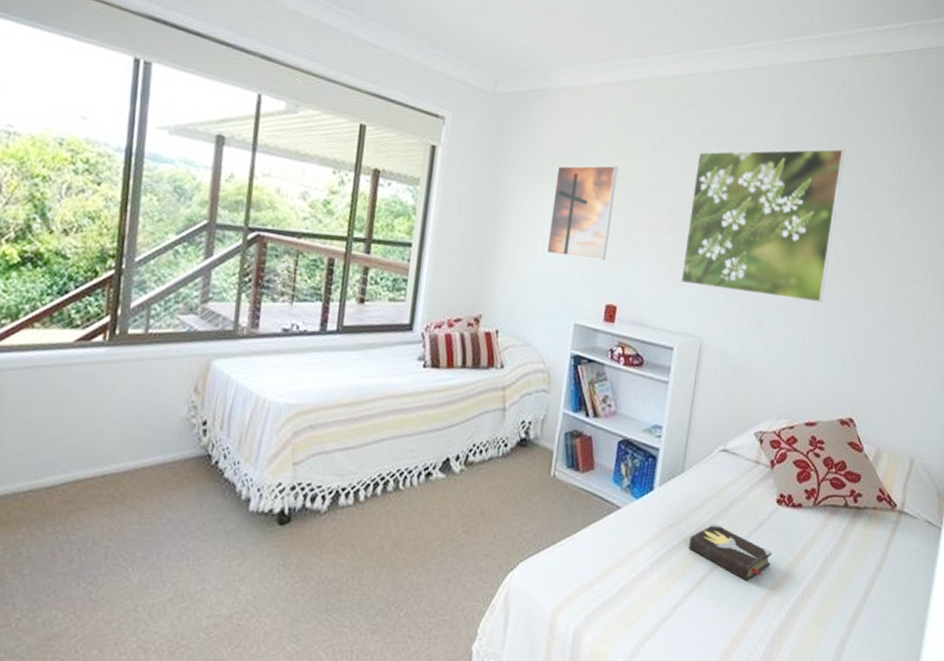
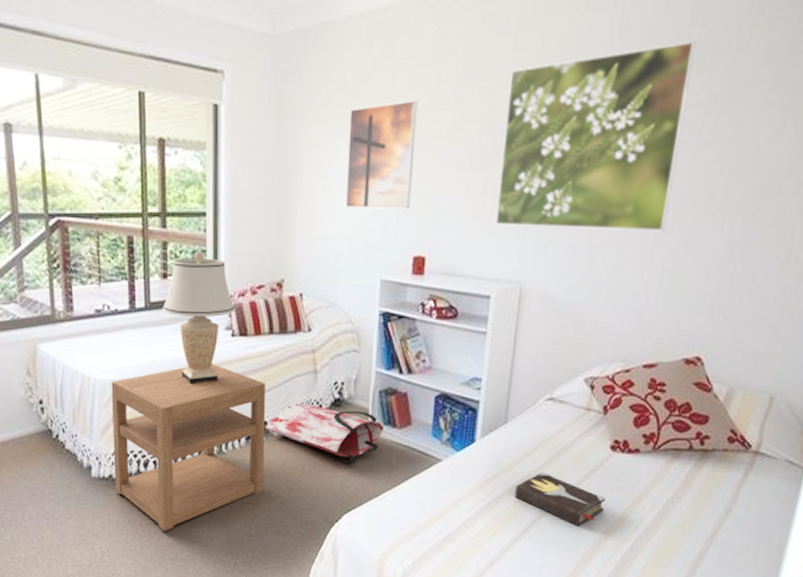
nightstand: none [273,393,453,577] -> present [111,363,266,531]
table lamp: none [354,279,431,415] -> present [162,251,236,385]
bag: none [446,440,568,507] -> present [264,403,385,463]

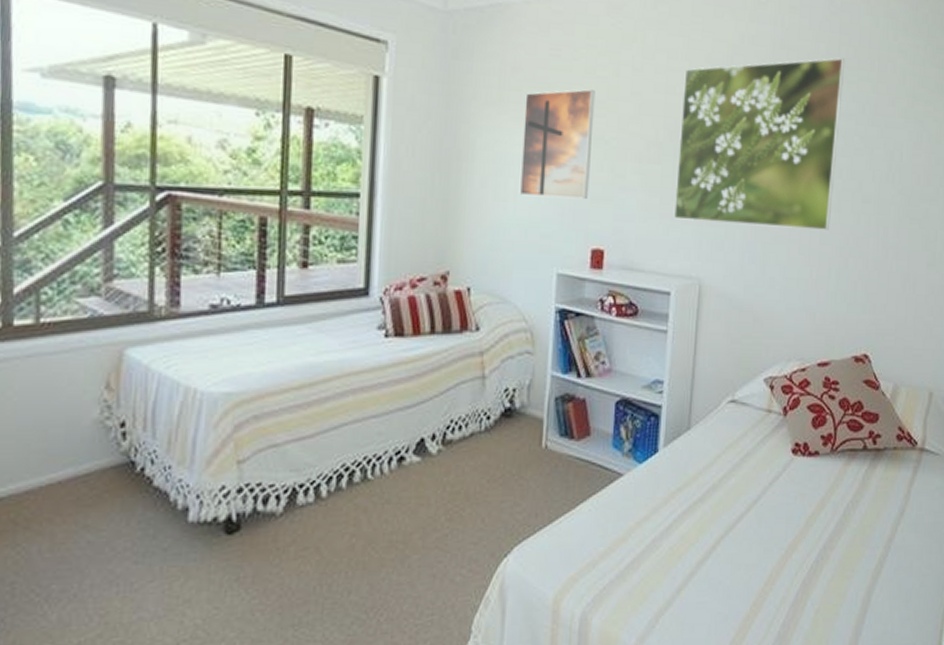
nightstand: present [111,363,266,531] -> none [220,369,425,588]
table lamp: present [162,251,236,385] -> none [299,236,392,396]
bag: present [264,403,385,463] -> none [421,414,561,484]
hardback book: present [515,471,606,526] -> none [700,481,790,540]

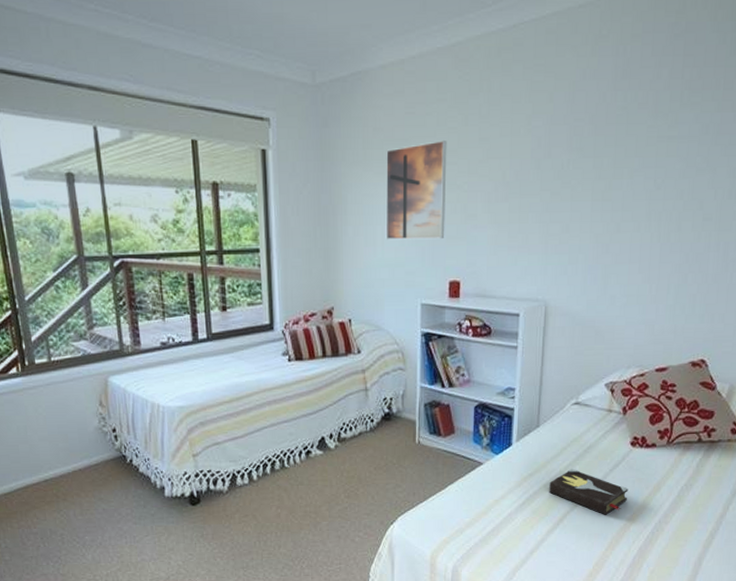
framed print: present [673,58,845,230] -> none [520,81,689,250]
hardback book: none [700,481,790,540] -> present [549,468,629,515]

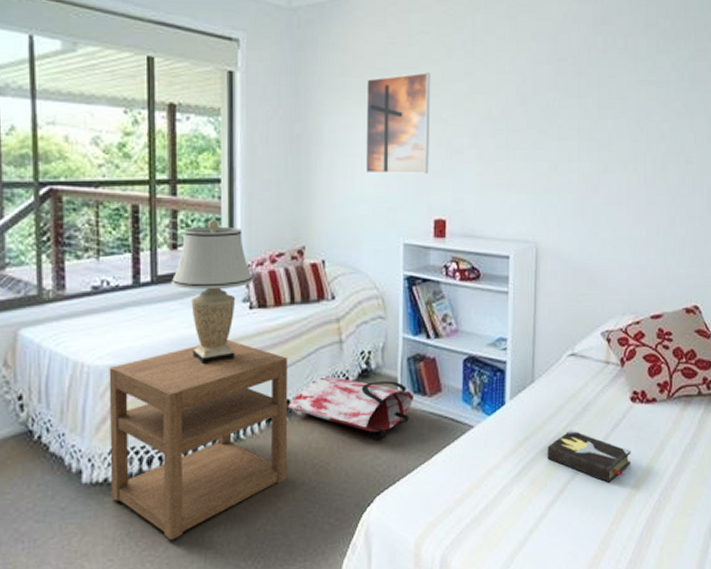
nightstand: none [179,386,325,542] -> present [109,339,288,540]
table lamp: none [223,284,291,407] -> present [171,219,254,365]
bag: none [322,418,431,471] -> present [287,376,415,439]

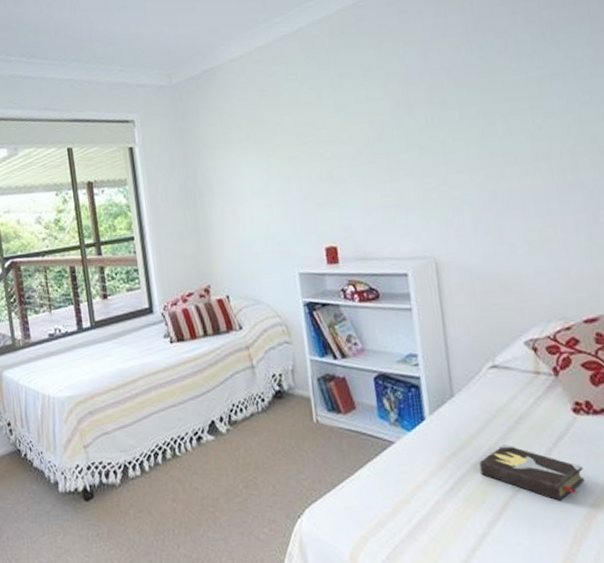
nightstand: present [109,339,288,540] -> none [68,370,222,542]
table lamp: present [171,219,254,365] -> none [105,270,171,393]
bag: present [287,376,415,439] -> none [212,398,330,455]
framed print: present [365,72,431,175] -> none [245,115,314,215]

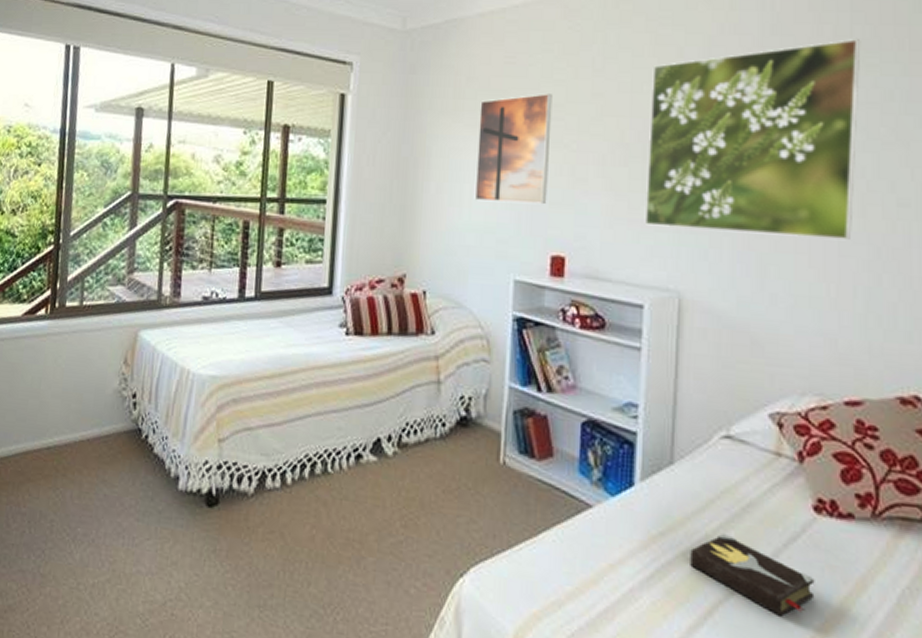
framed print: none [245,115,314,215] -> present [474,93,553,205]
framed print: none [381,22,567,208] -> present [644,39,861,240]

